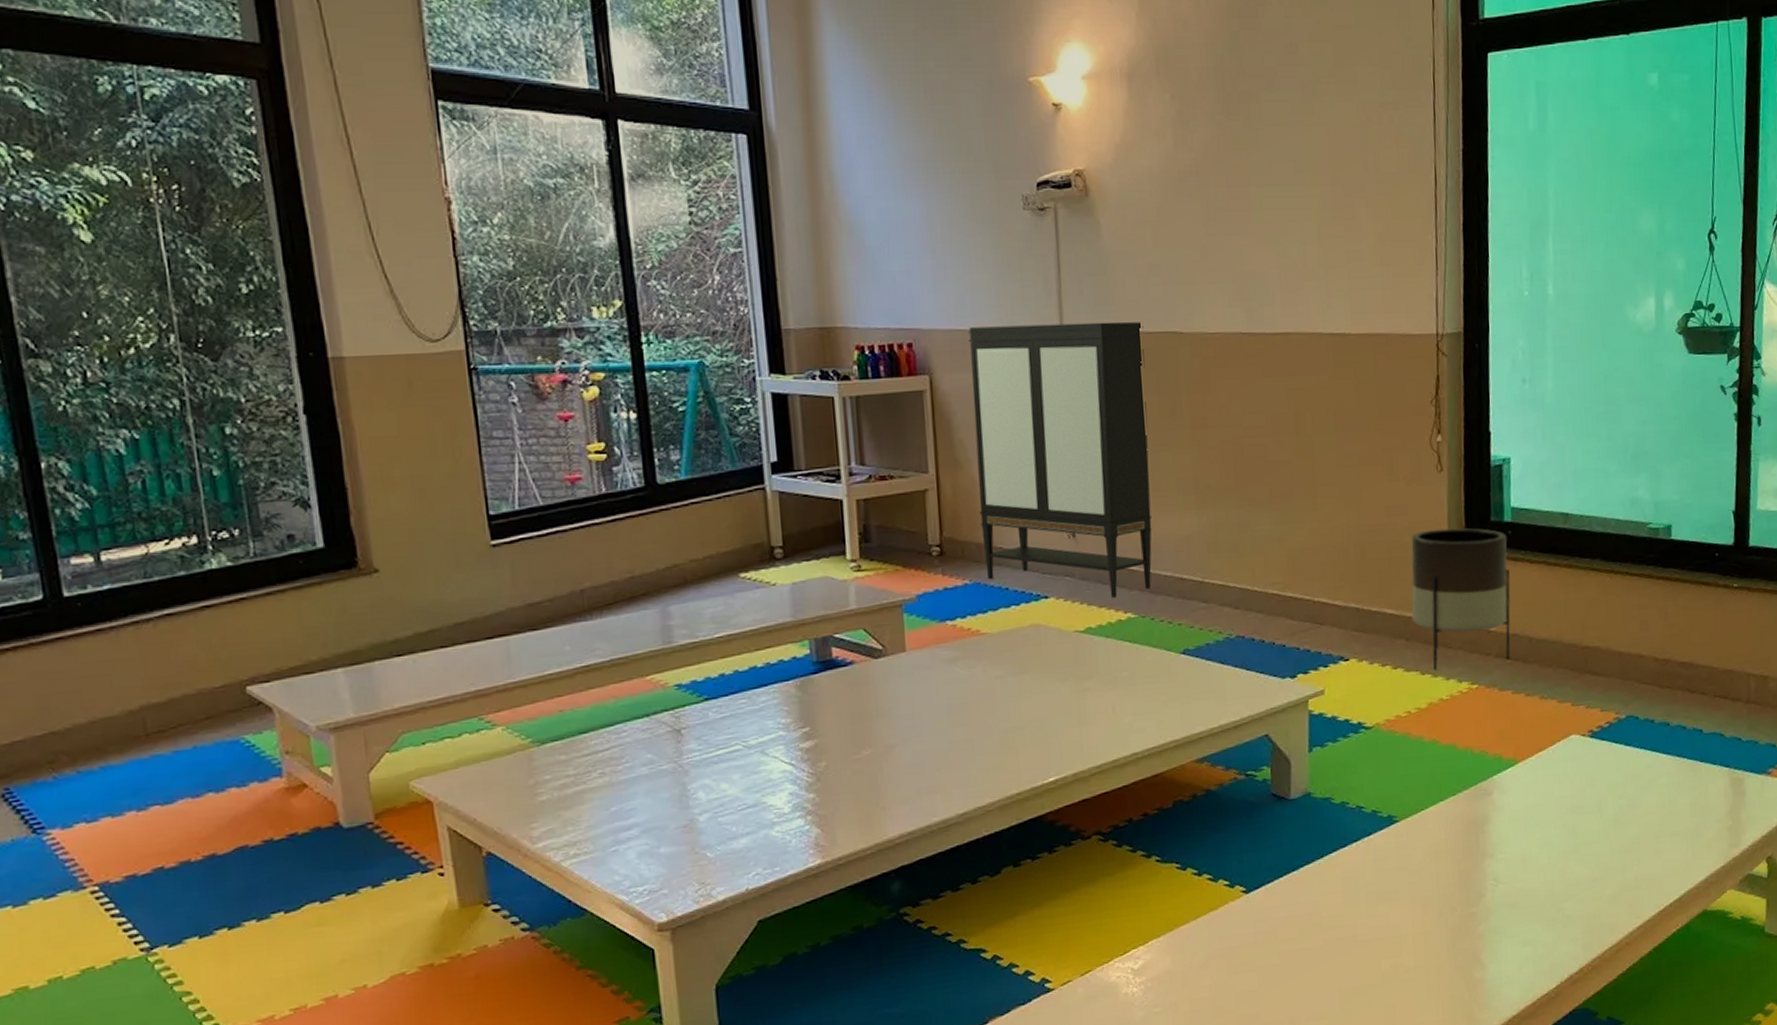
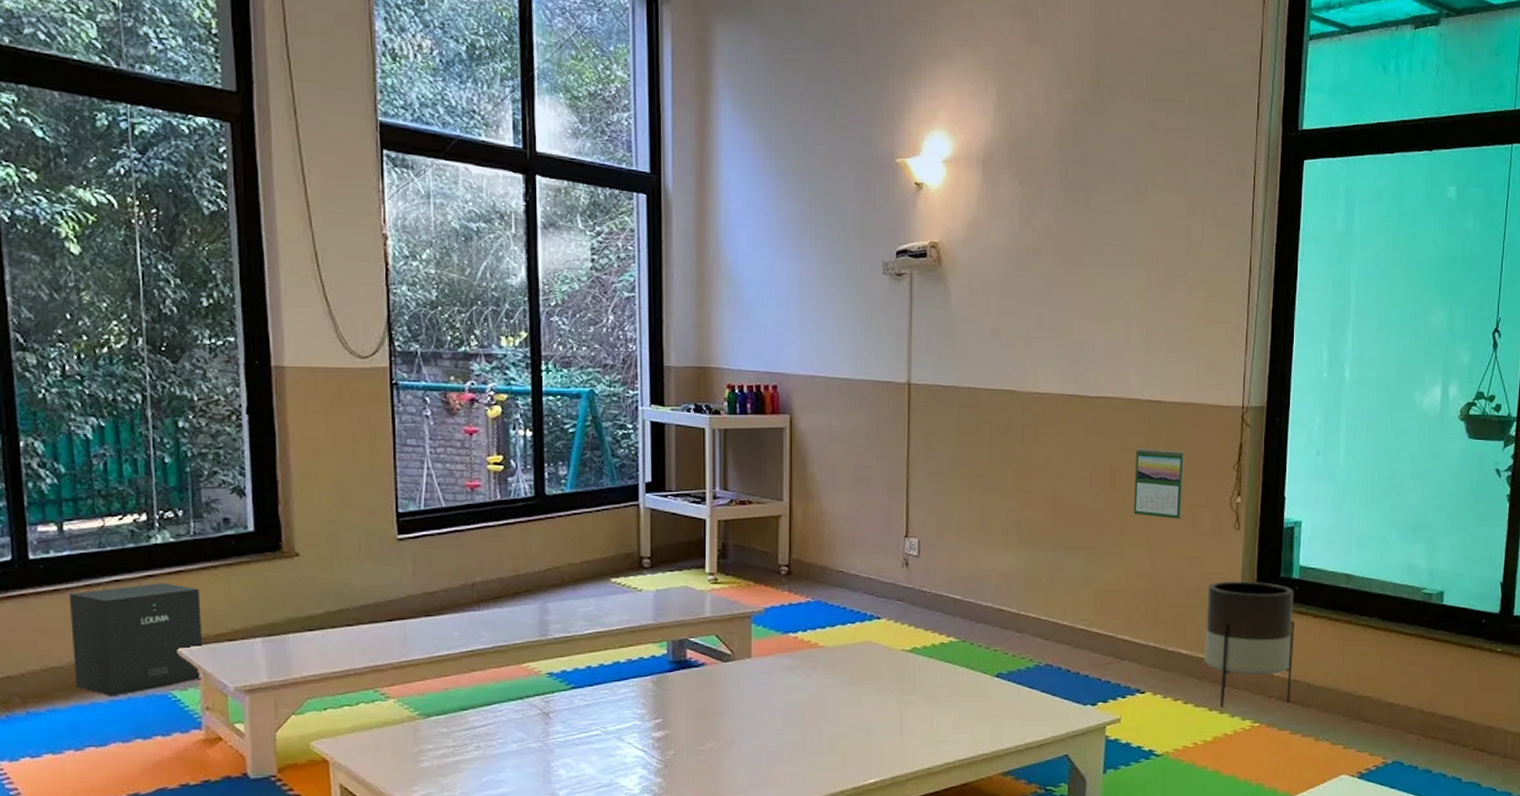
speaker: none [114,613,278,747] -> present [69,582,203,697]
storage cabinet: present [968,321,1152,598] -> none [826,375,982,622]
calendar: none [1321,387,1377,465] -> present [1133,448,1184,519]

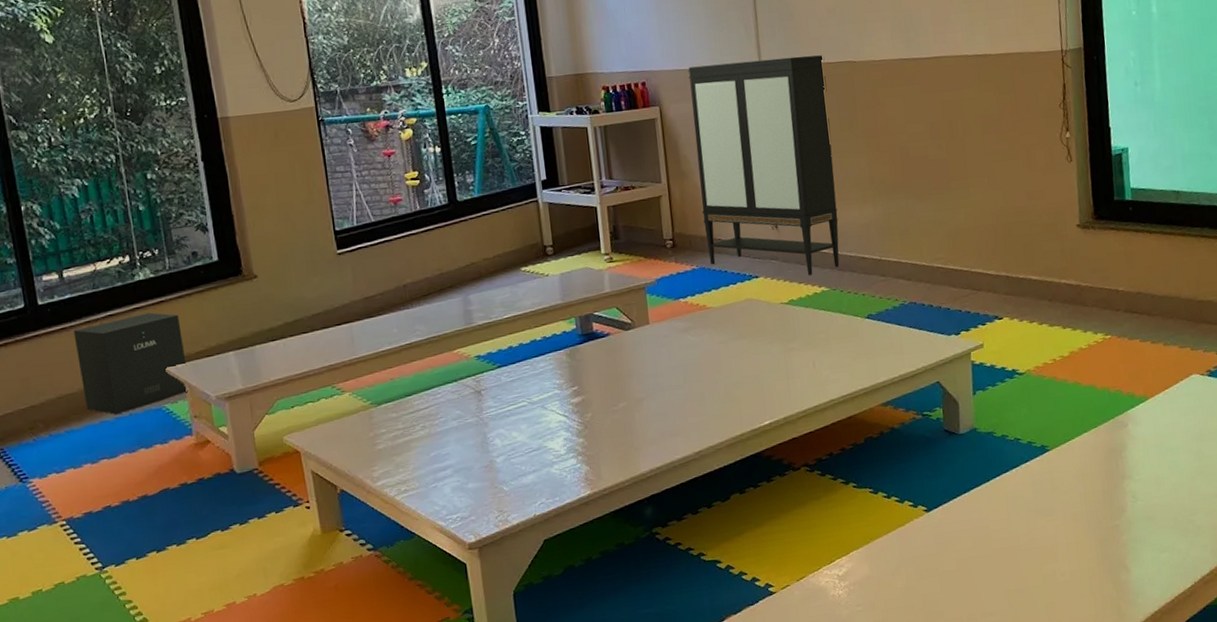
storage cabinet: none [826,375,982,622] -> present [687,55,840,275]
calendar: present [1133,448,1184,519] -> none [969,96,1017,160]
planter: present [1203,581,1294,707] -> none [1049,207,1137,324]

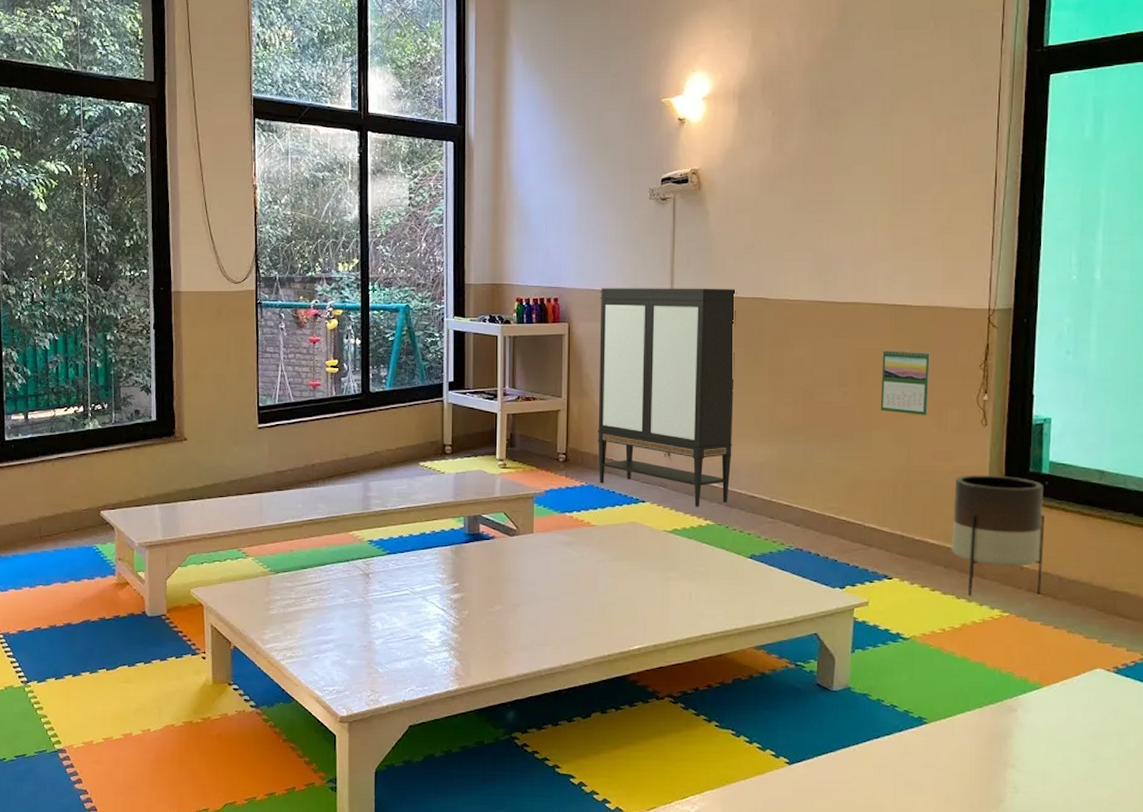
speaker: present [73,312,189,415] -> none [30,460,118,547]
calendar: none [969,96,1017,160] -> present [880,349,930,415]
planter: none [1049,207,1137,324] -> present [951,475,1045,596]

